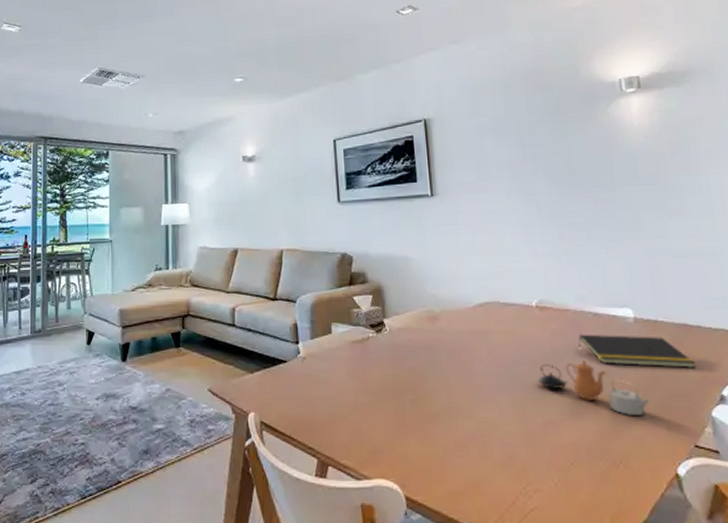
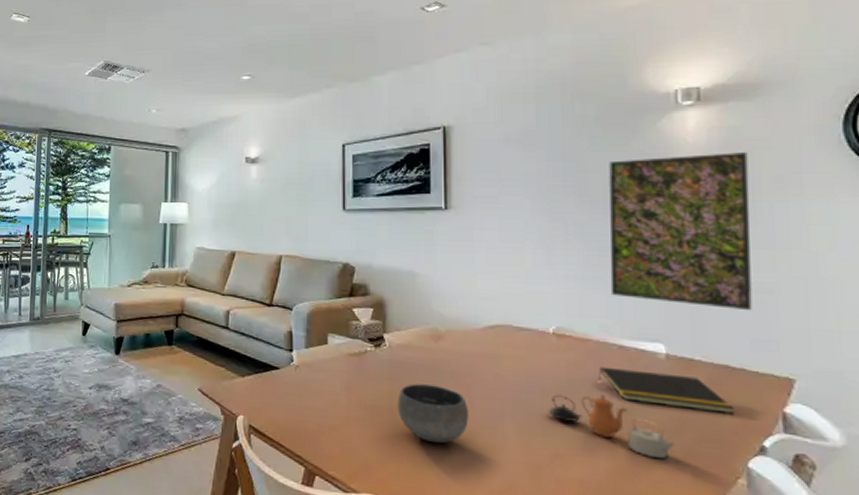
bowl: none [401,365,468,422] -> present [397,384,469,444]
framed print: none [570,132,701,273] -> present [609,152,752,311]

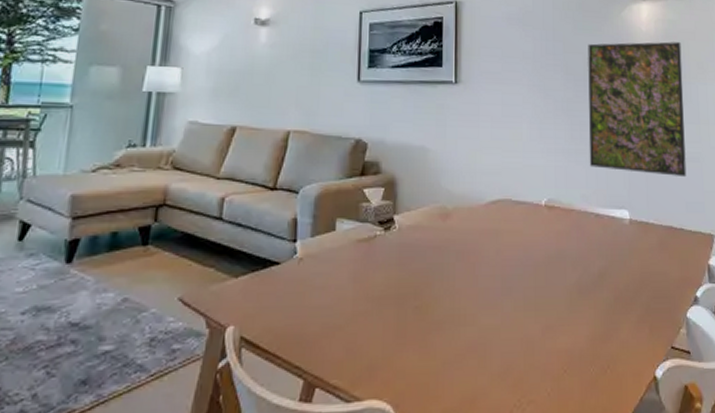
bowl: present [397,384,469,444] -> none [405,267,472,331]
teapot: present [549,394,675,459] -> none [541,262,637,319]
notepad: present [597,366,734,414] -> none [579,235,677,270]

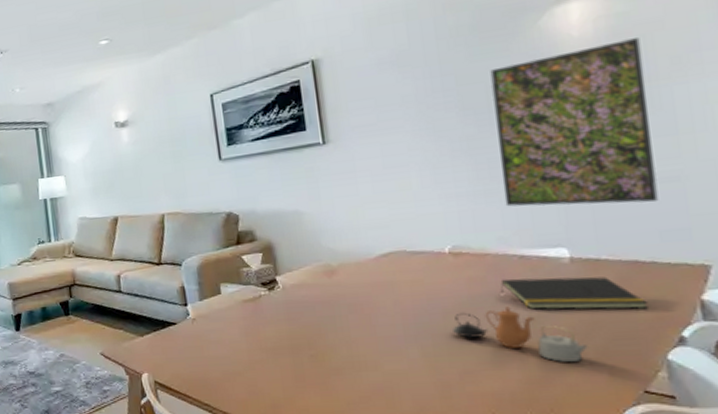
teapot: none [541,262,637,319] -> present [453,306,588,363]
notepad: none [579,235,677,270] -> present [500,277,648,310]

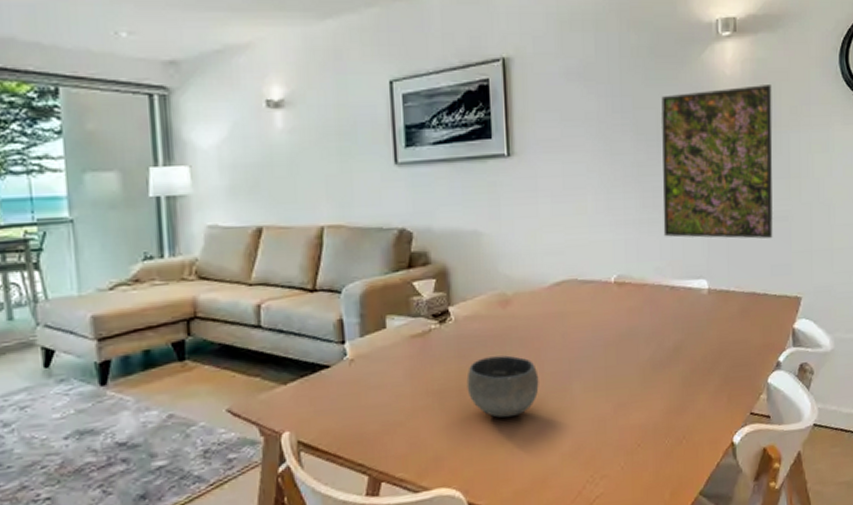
bowl: none [297,319,372,376] -> present [466,355,539,419]
teapot: present [453,306,588,363] -> none [612,337,715,391]
notepad: present [500,277,648,310] -> none [653,307,759,340]

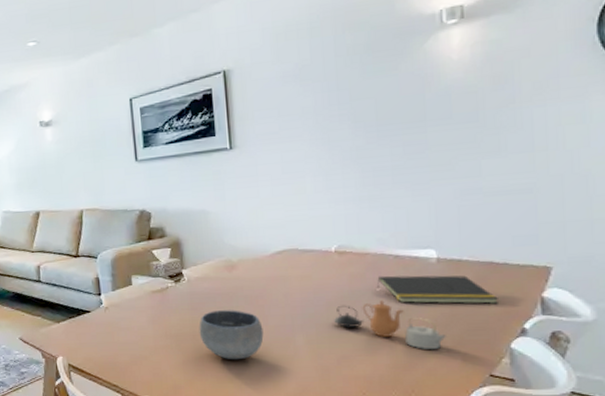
teapot: none [612,337,715,391] -> present [334,300,446,350]
notepad: none [653,307,759,340] -> present [376,275,498,304]
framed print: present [661,85,773,239] -> none [380,63,514,212]

